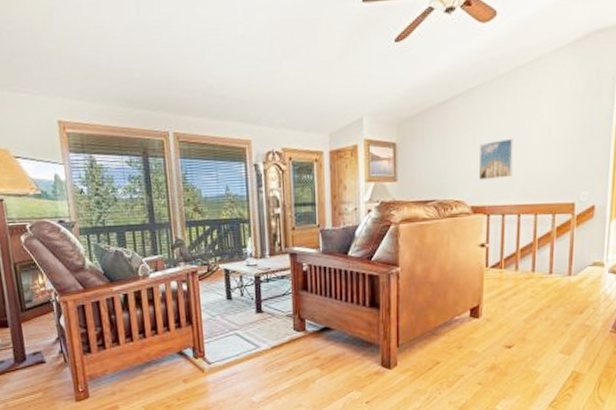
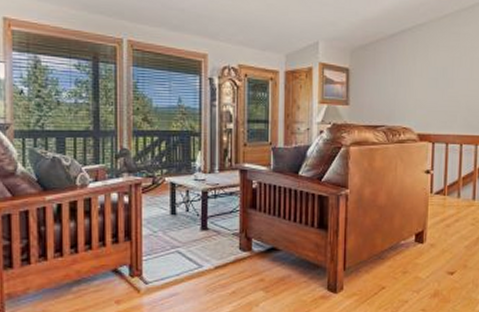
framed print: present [479,138,513,181] -> none [425,73,456,110]

